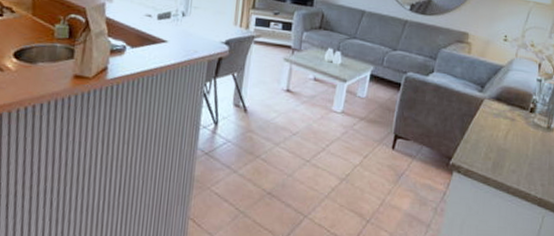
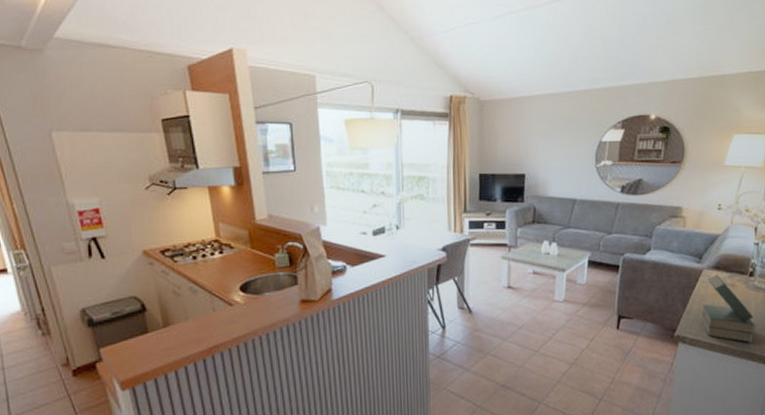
book: none [478,106,532,182] -> present [701,274,755,343]

